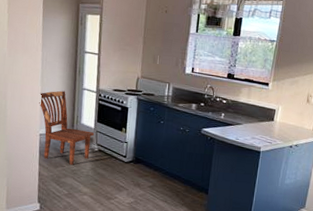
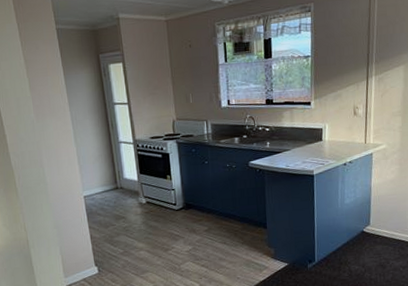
dining chair: present [39,90,95,166] -> none [76,148,140,223]

